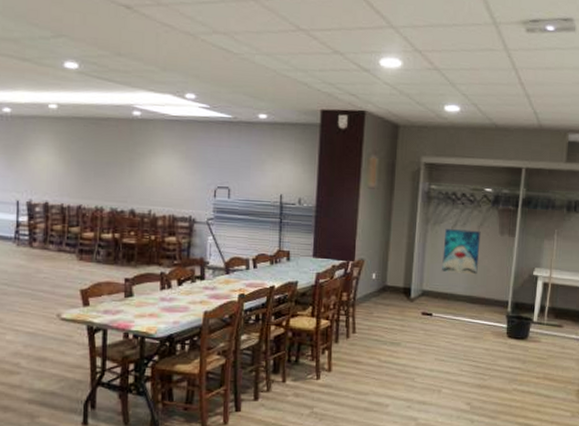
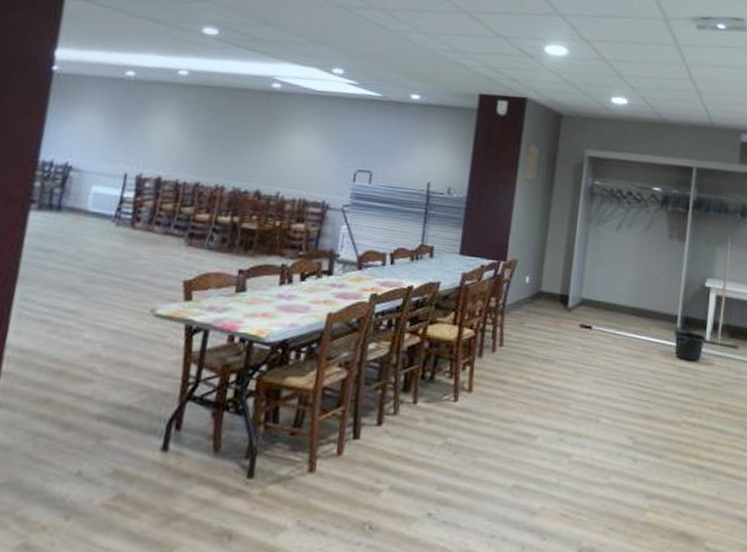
wall art: present [442,228,481,275] -> none [604,229,648,283]

